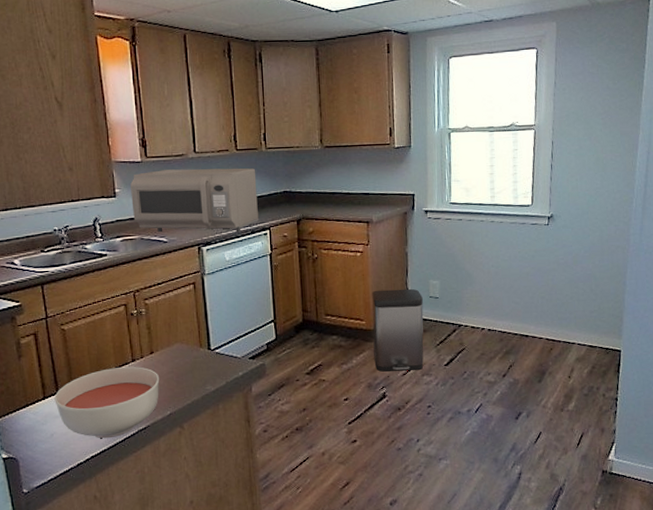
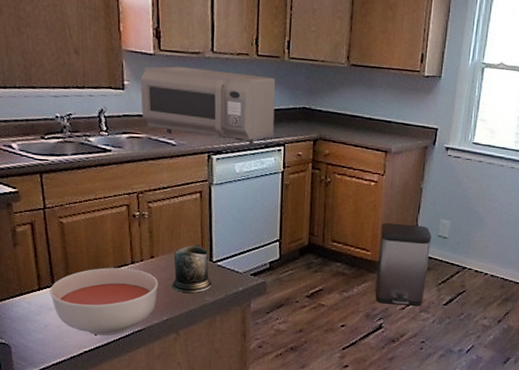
mug: none [172,334,212,384] -> present [172,244,212,293]

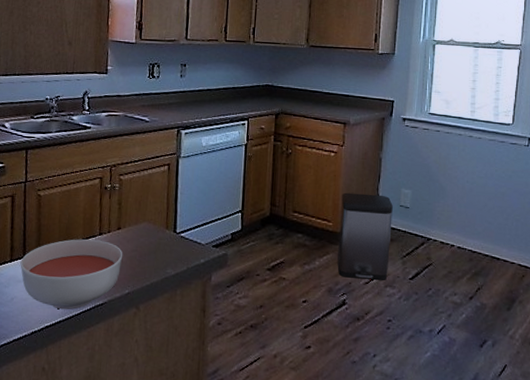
microwave: present [141,66,276,145] -> none [120,52,242,120]
mug: present [172,244,212,293] -> none [135,215,175,265]

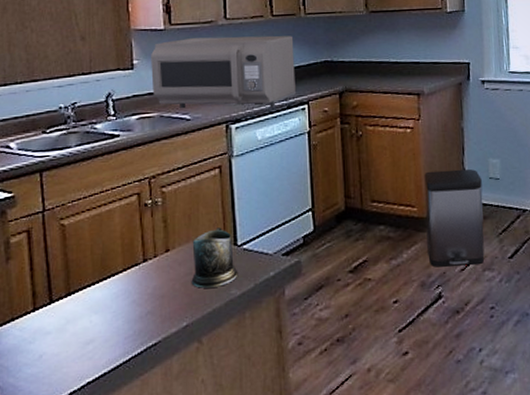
bowl: present [20,239,123,310] -> none [46,268,176,360]
microwave: none [120,52,242,120] -> present [151,35,297,109]
mug: none [135,215,175,265] -> present [191,227,238,288]

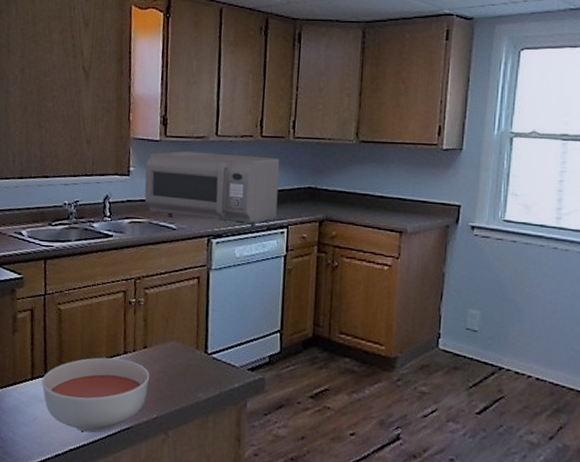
bowl: none [46,268,176,360] -> present [41,357,150,434]
mug: present [191,227,238,288] -> none [163,334,206,388]
pedal bin: present [424,169,485,267] -> none [390,312,458,414]

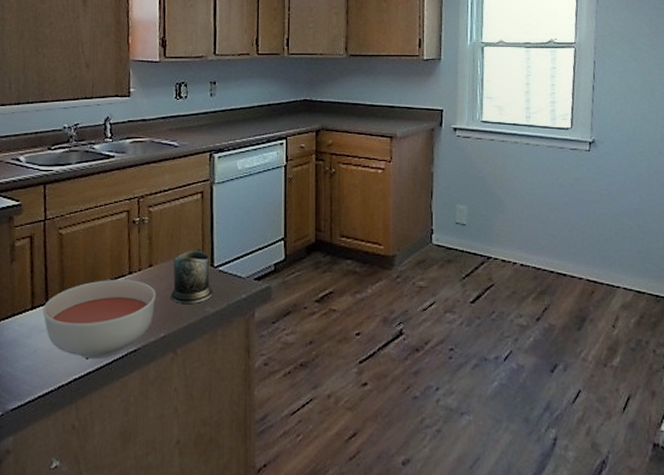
microwave: present [144,151,280,228] -> none [145,71,276,140]
mug: none [163,334,206,388] -> present [170,248,213,303]

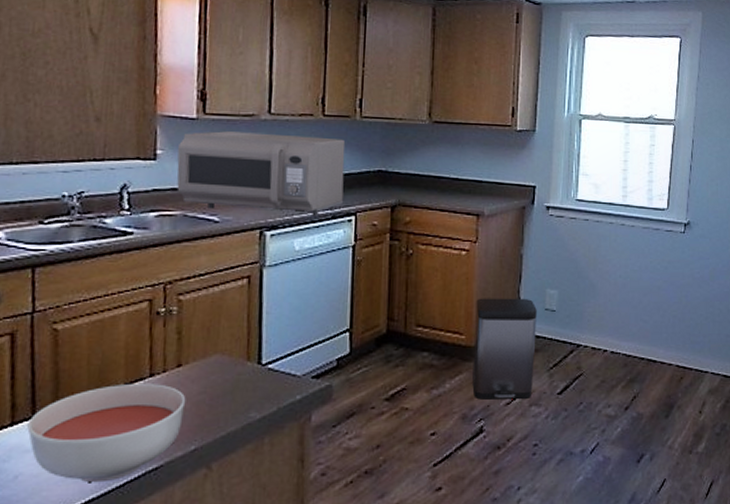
microwave: none [145,71,276,140] -> present [177,131,346,216]
mug: present [170,248,213,303] -> none [204,343,260,409]
pedal bin: none [391,212,448,305] -> present [472,298,537,400]

